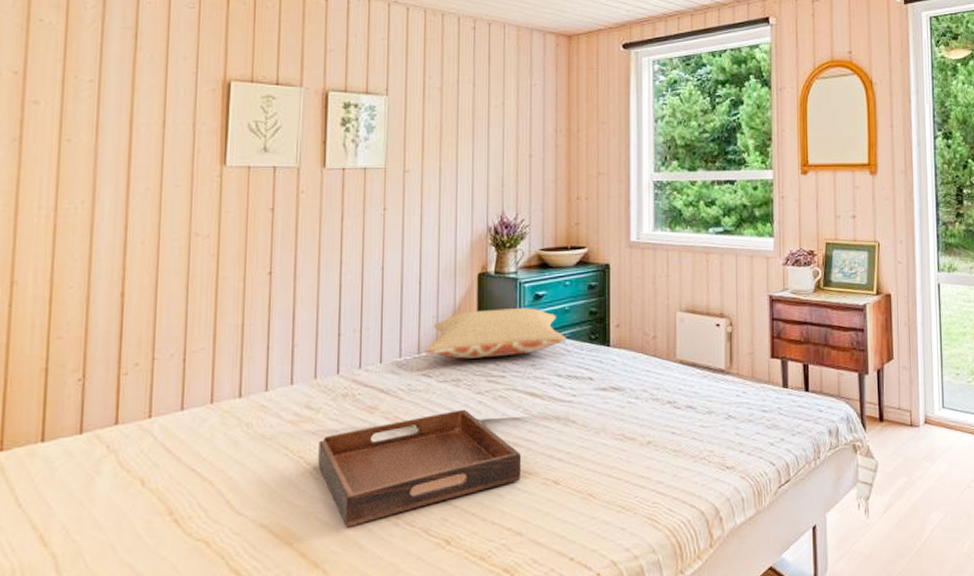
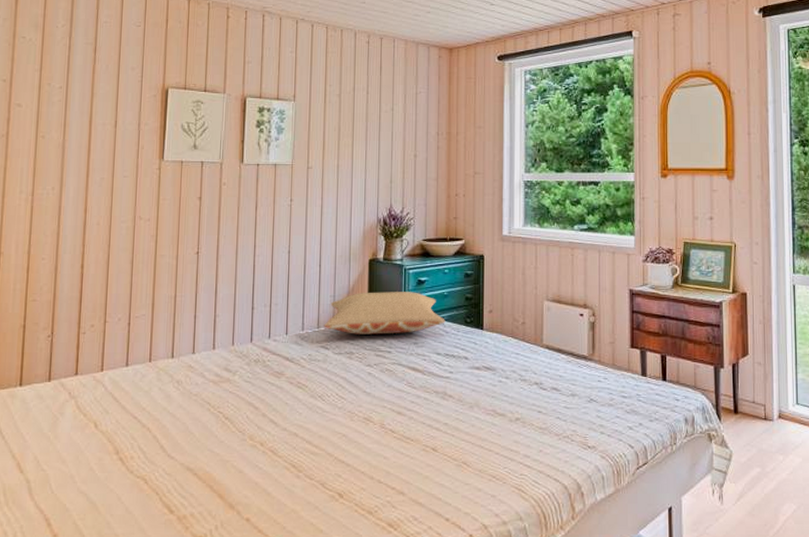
serving tray: present [318,409,522,527] -> none [234,379,405,476]

